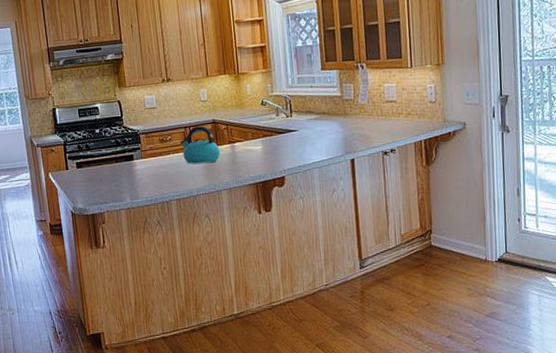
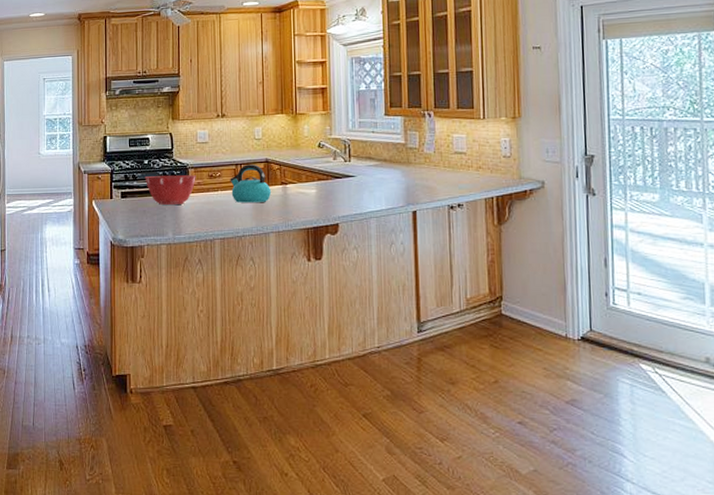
mixing bowl: none [97,140,148,172] -> present [144,175,196,205]

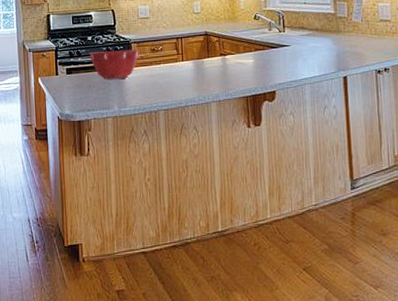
kettle: present [230,164,272,203] -> none [171,37,212,75]

